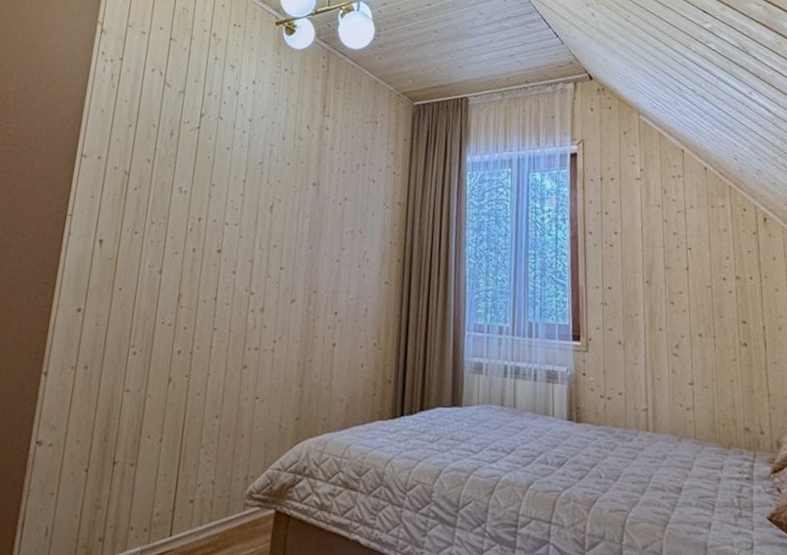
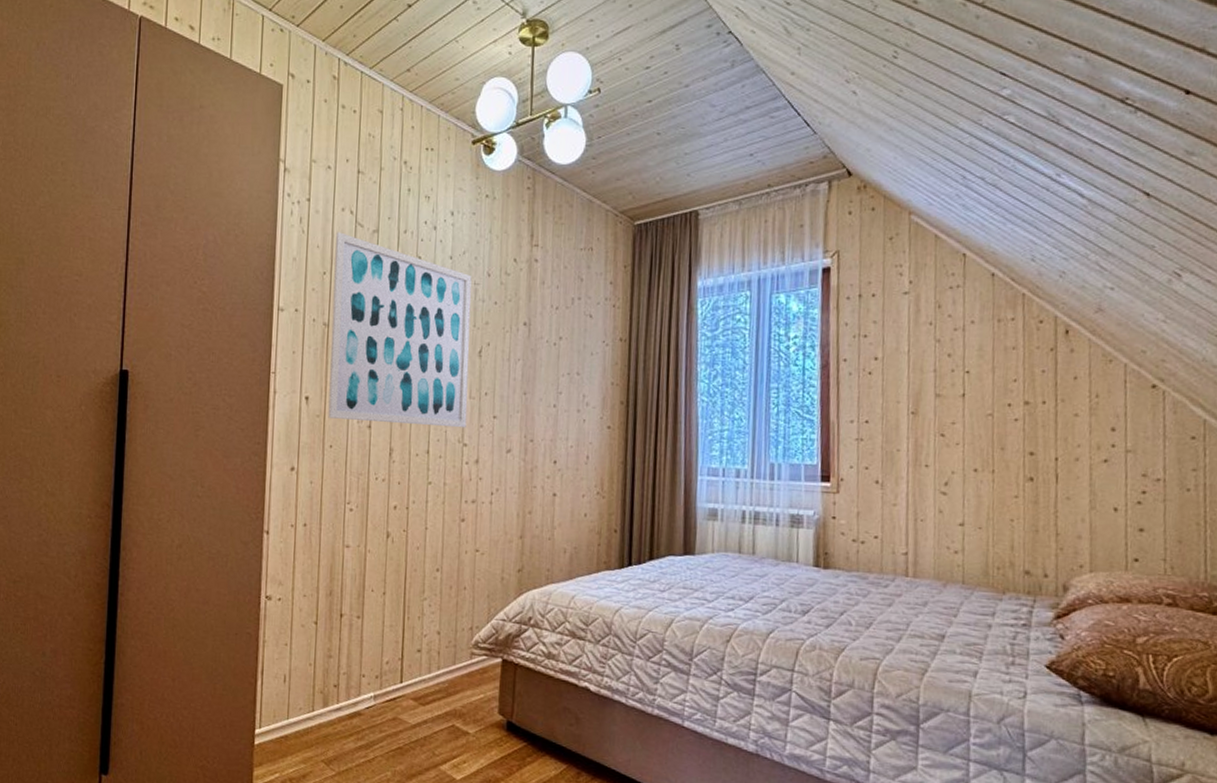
wall art: none [120,90,268,278] -> present [328,232,472,428]

